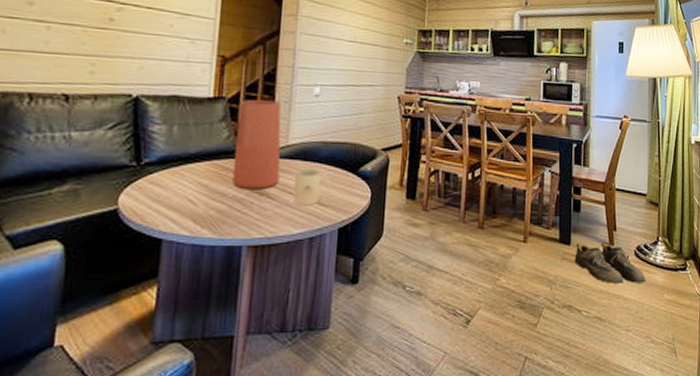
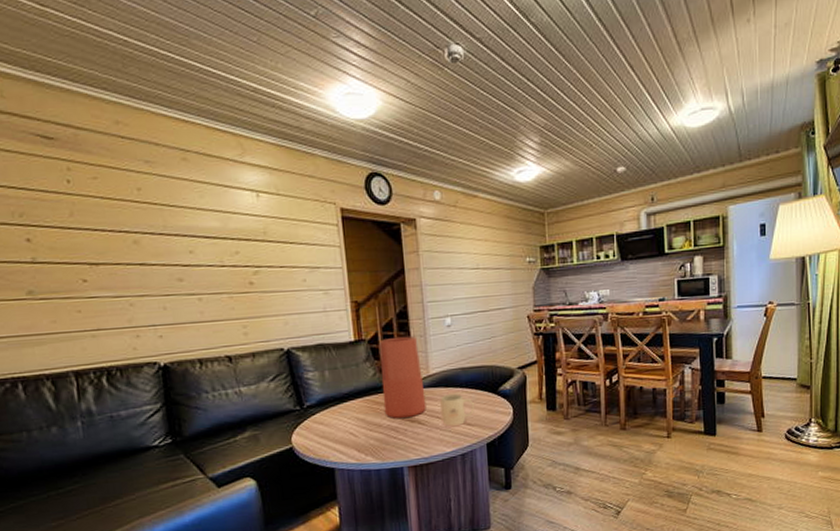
shoe: present [574,244,646,283] -> none [721,430,798,467]

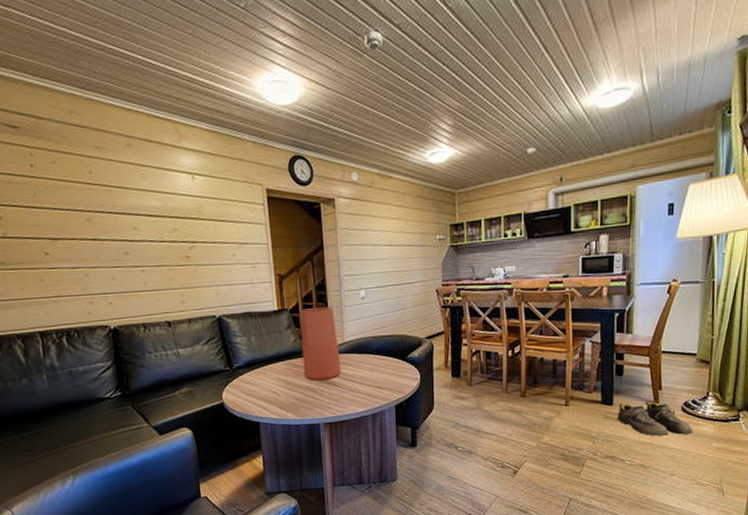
mug: present [440,394,474,428] -> none [354,360,385,390]
shoe: none [721,430,798,467] -> present [617,402,693,436]

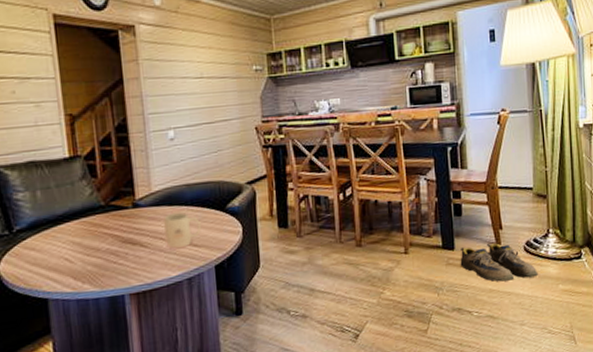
vase: present [300,306,341,381] -> none [96,150,149,242]
mug: none [354,360,385,390] -> present [164,213,201,250]

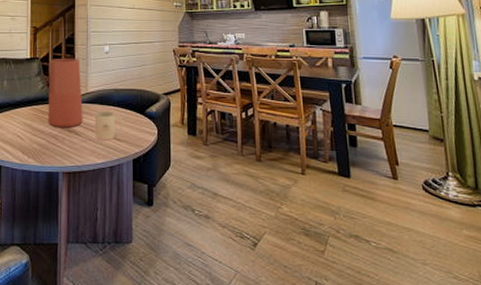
vase: none [96,150,149,242] -> present [48,58,83,128]
shoe: present [460,243,538,282] -> none [356,177,439,218]

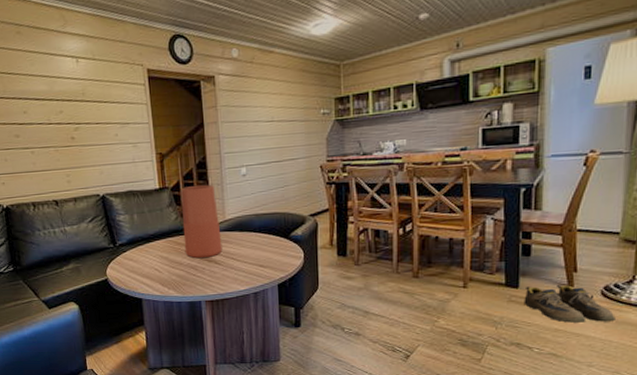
mug: present [95,111,124,141] -> none [235,238,267,268]
shoe: none [356,177,439,218] -> present [524,285,616,323]

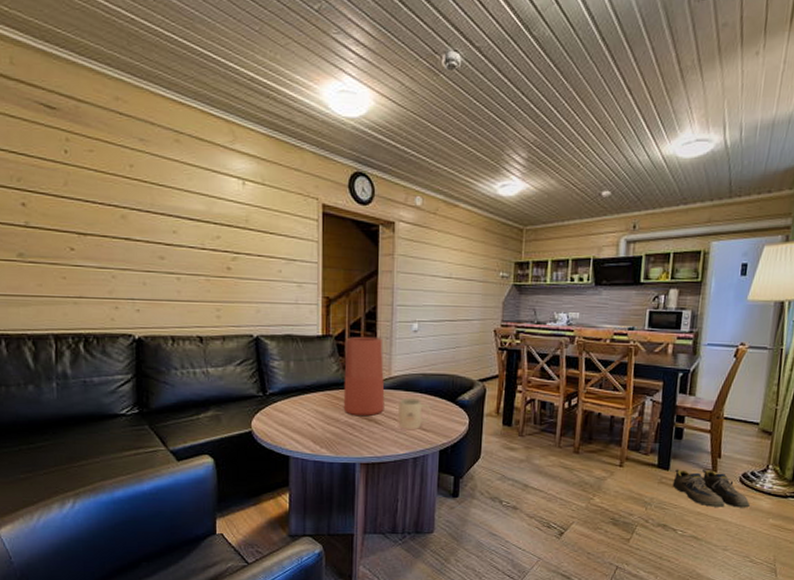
mug: none [235,238,267,268] -> present [398,398,431,431]

